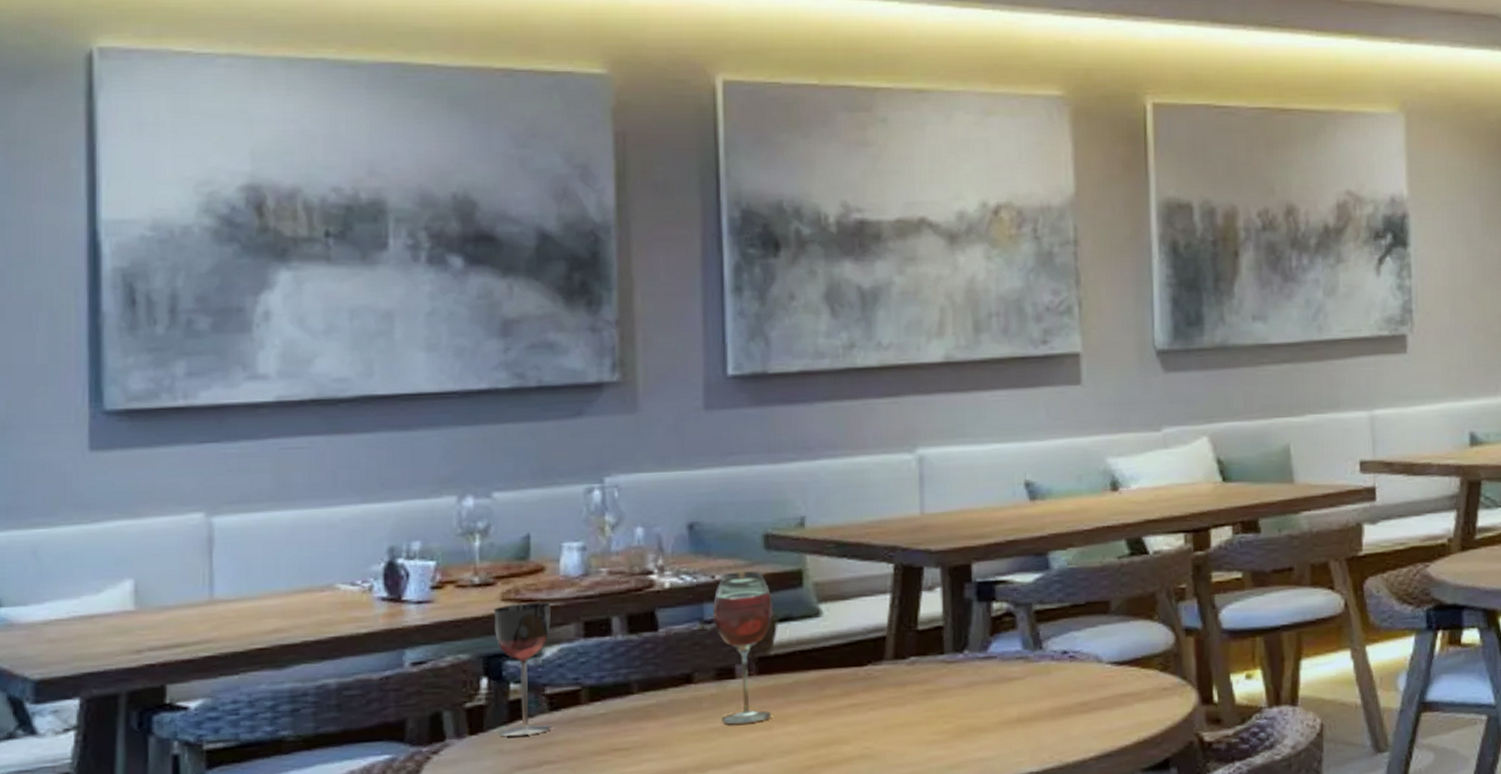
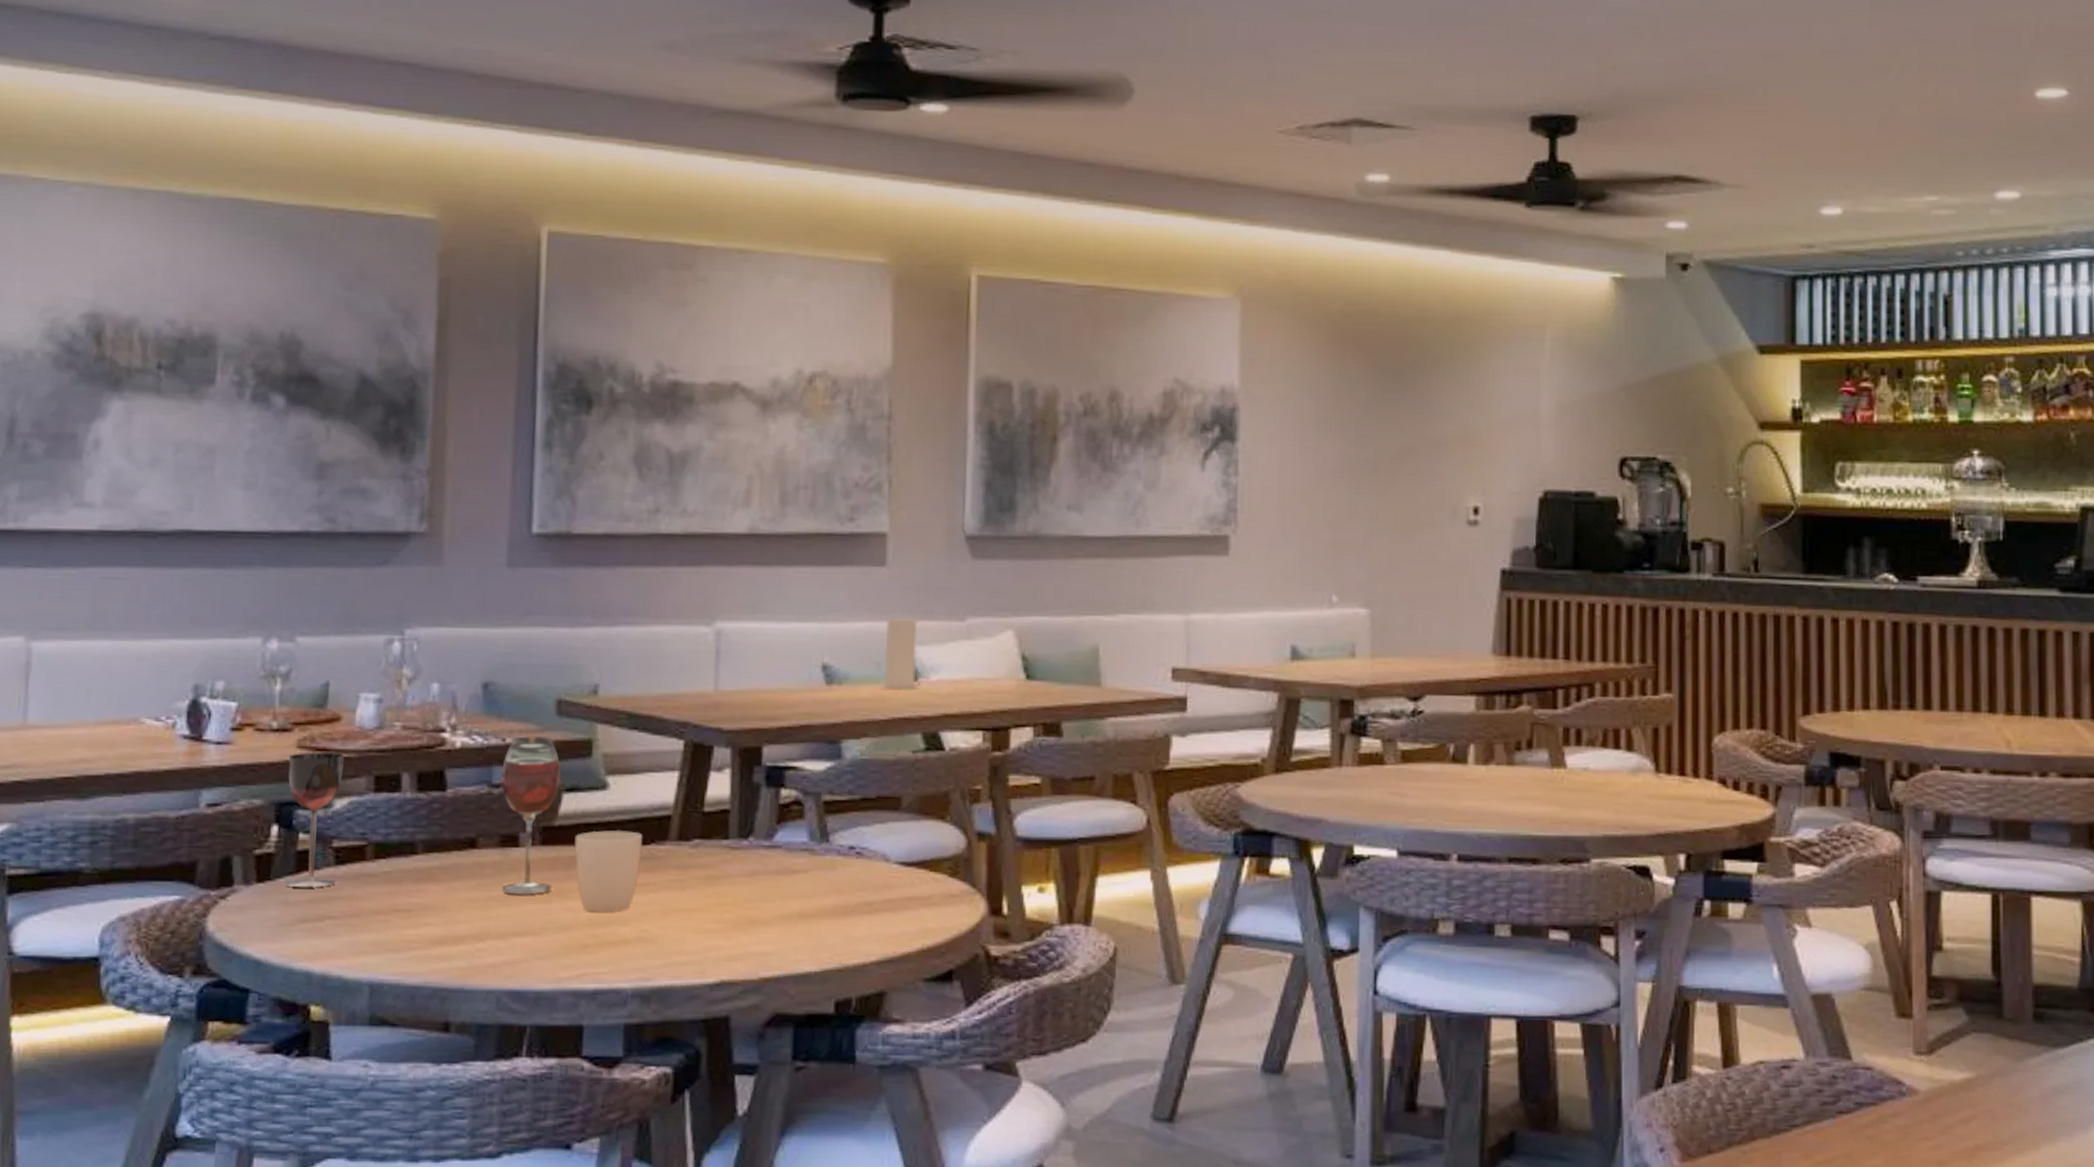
cup: none [791,654,860,735] -> present [574,830,643,913]
candle: none [1082,432,1121,503] -> present [879,617,920,692]

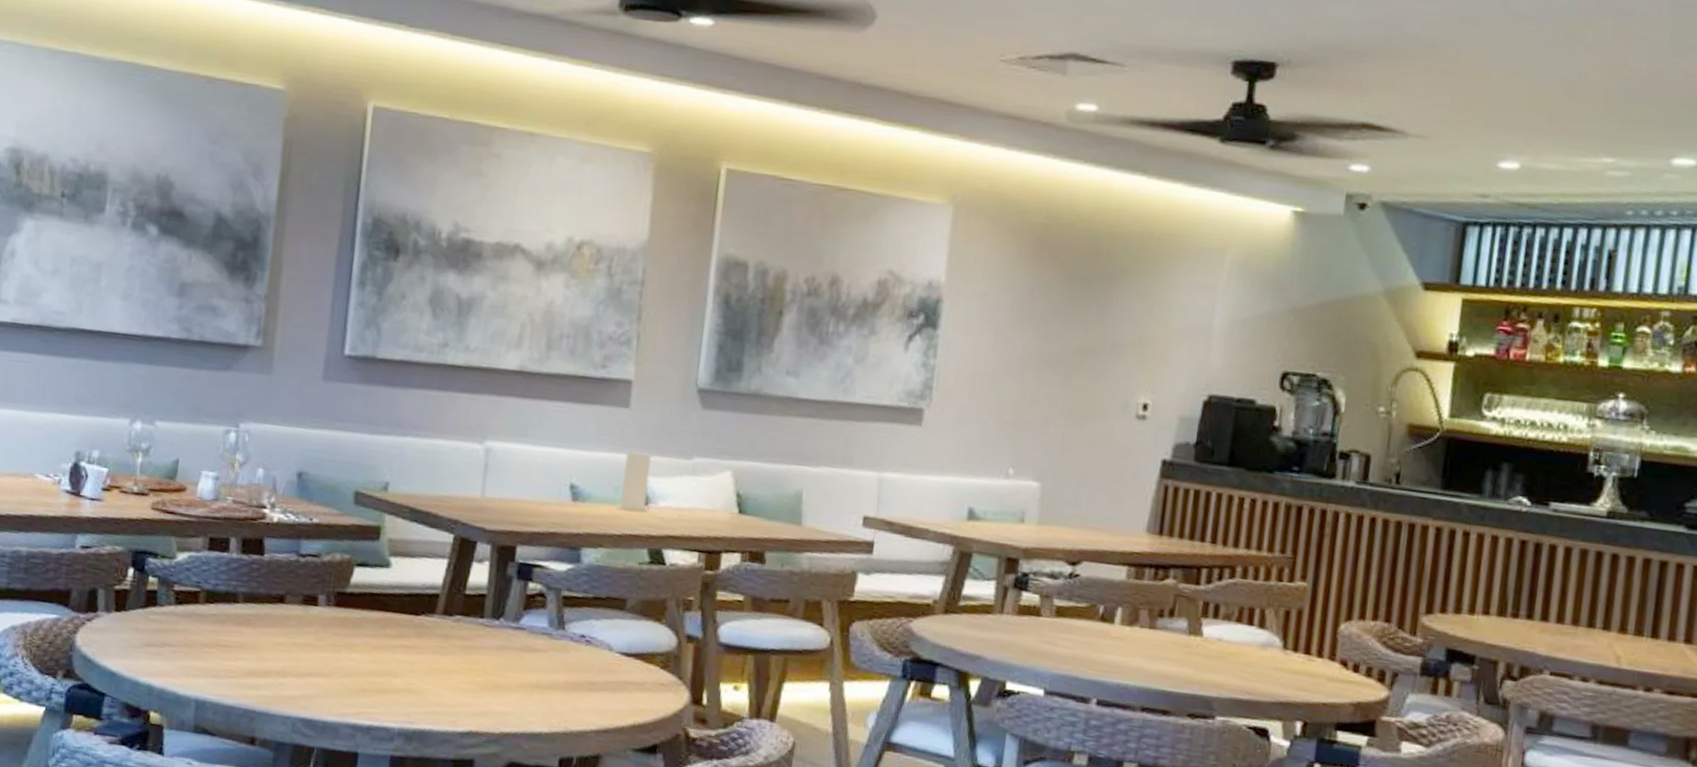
wineglass: present [285,752,344,888] -> none [136,513,187,620]
wineglass: present [500,735,561,895] -> none [302,518,355,645]
cup: present [574,830,643,913] -> none [360,600,416,666]

